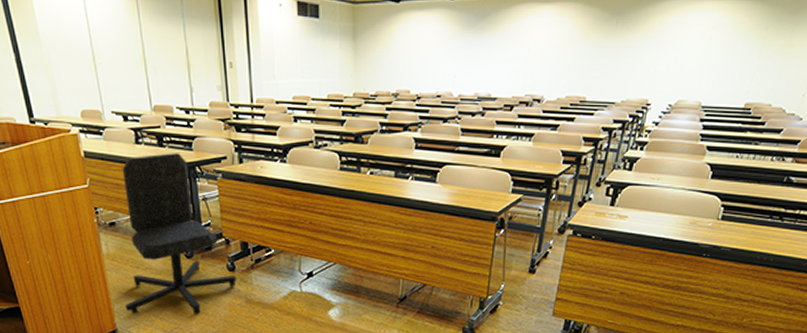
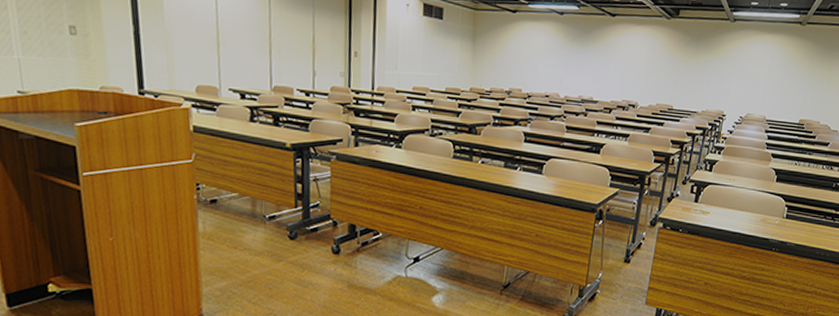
chair: present [122,153,236,314] -> none [215,132,341,299]

